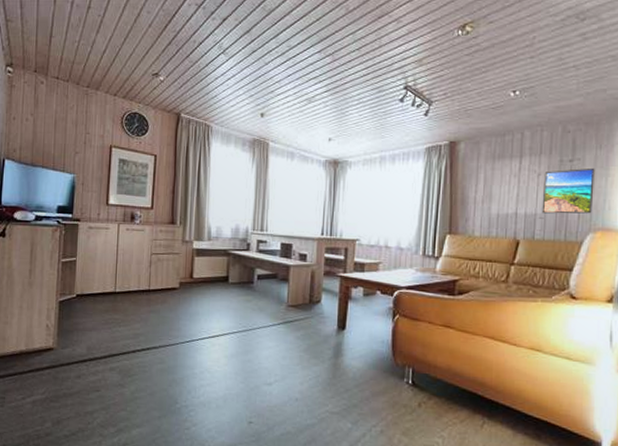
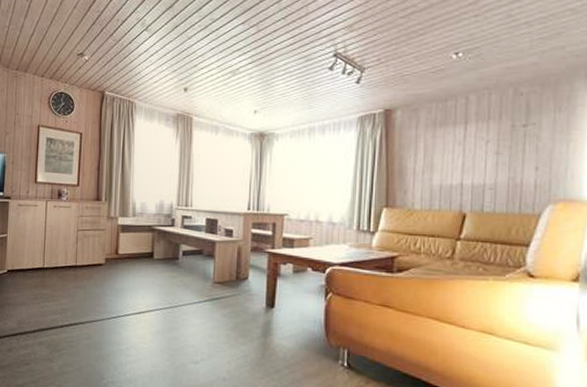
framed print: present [541,167,595,214] -> none [491,132,554,184]

